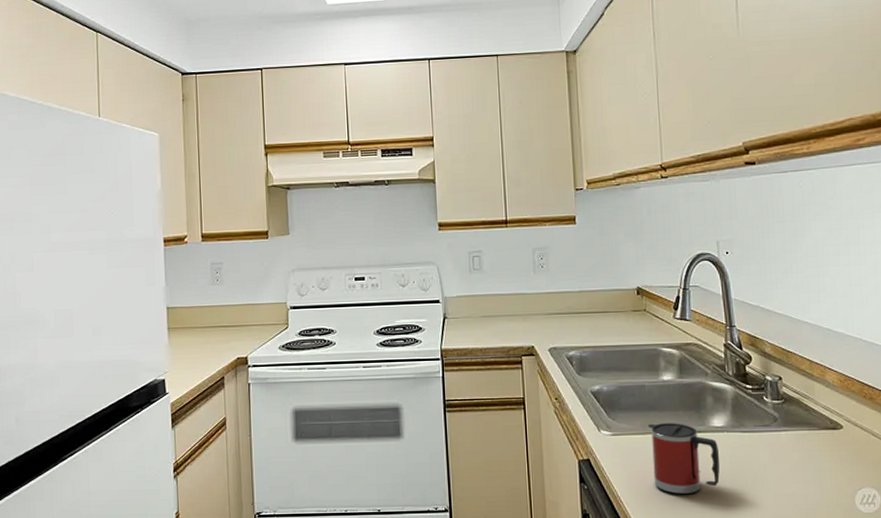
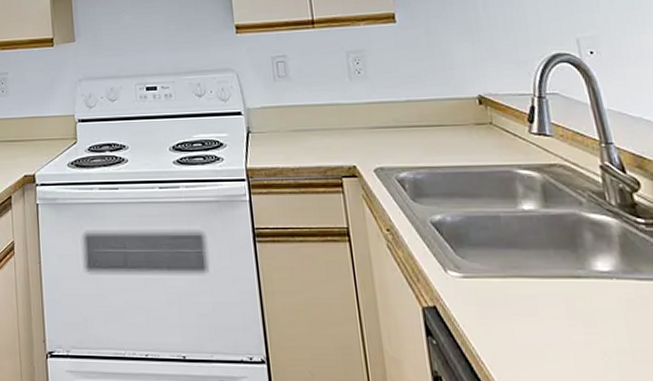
mug: present [647,423,720,494] -> none [508,264,614,358]

